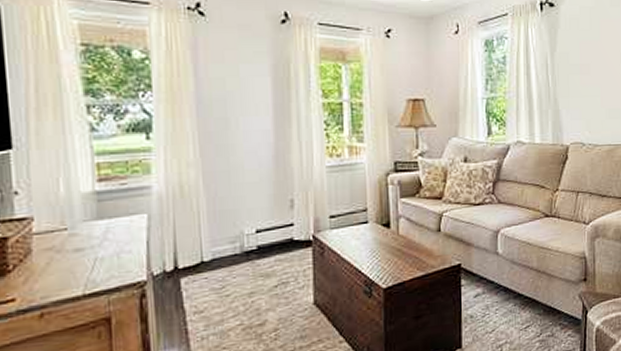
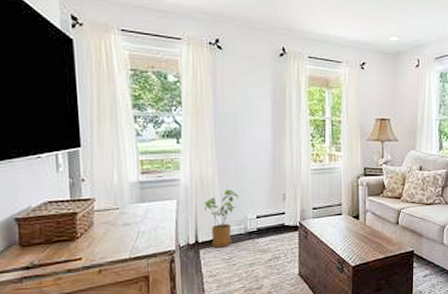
house plant: none [184,197,232,275] -> present [204,189,239,248]

